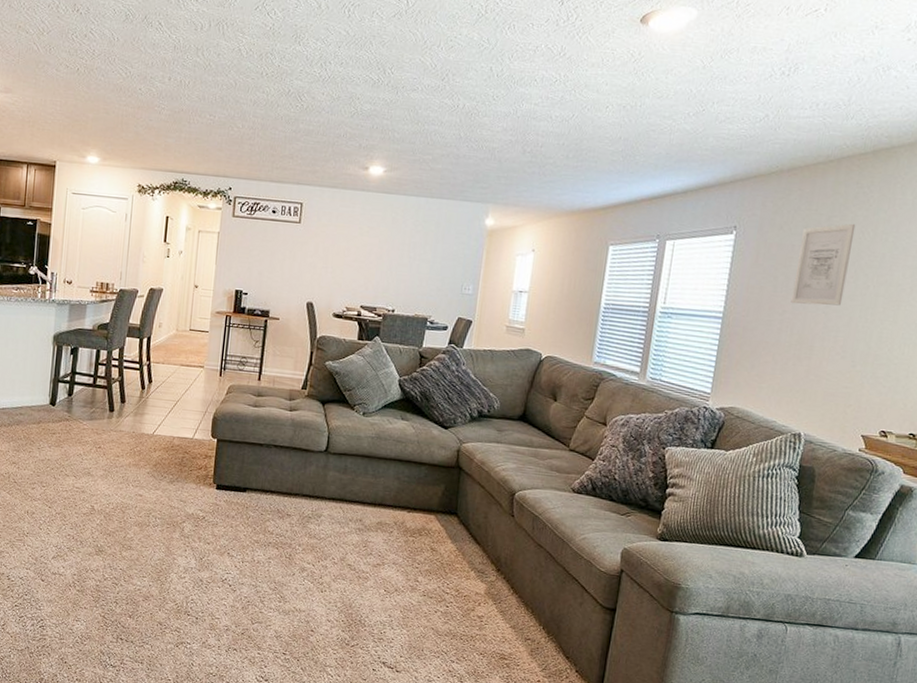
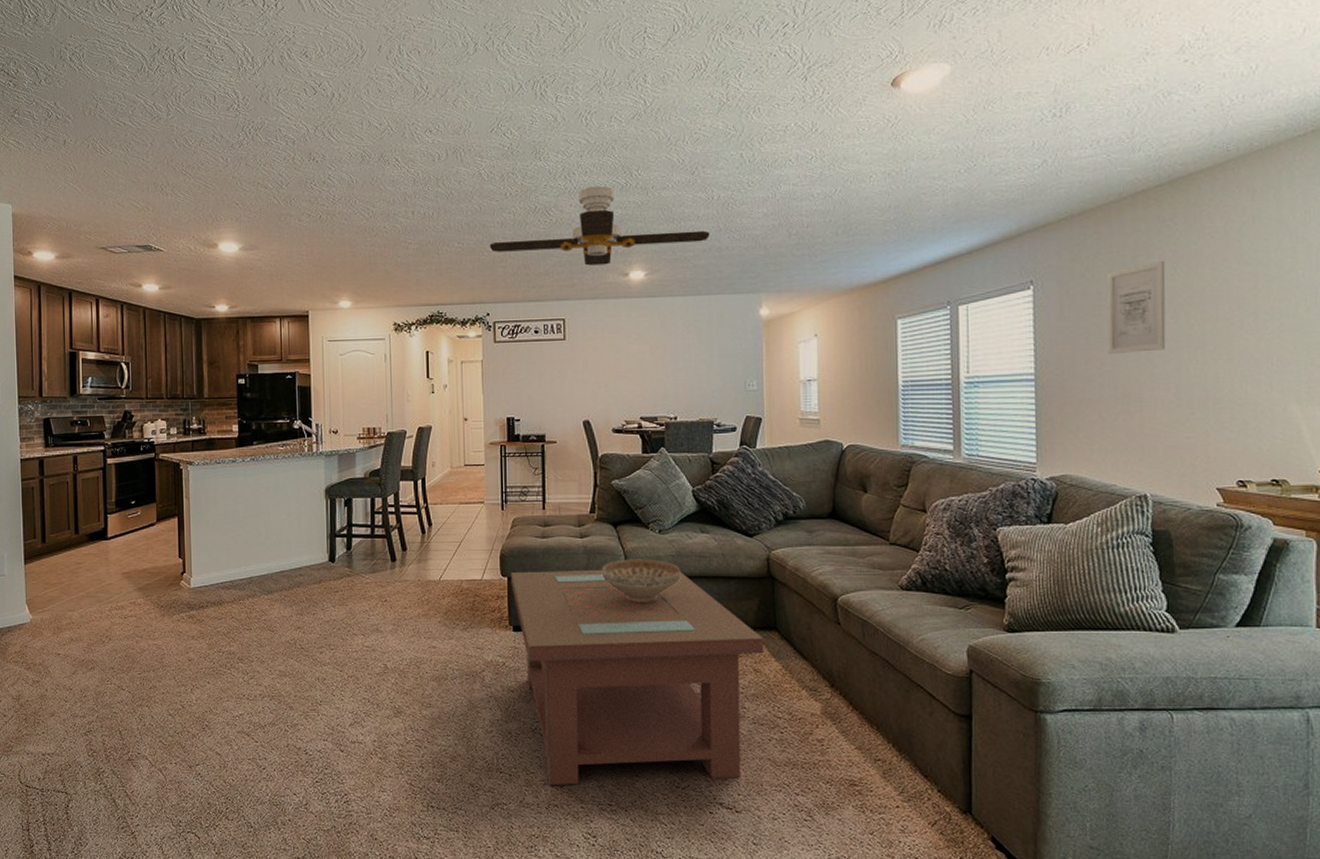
coffee table: none [219,435,444,642] -> present [511,569,764,786]
ceiling fan: none [239,77,450,157] -> present [489,185,710,266]
decorative bowl: none [305,435,378,478] -> present [602,559,681,604]

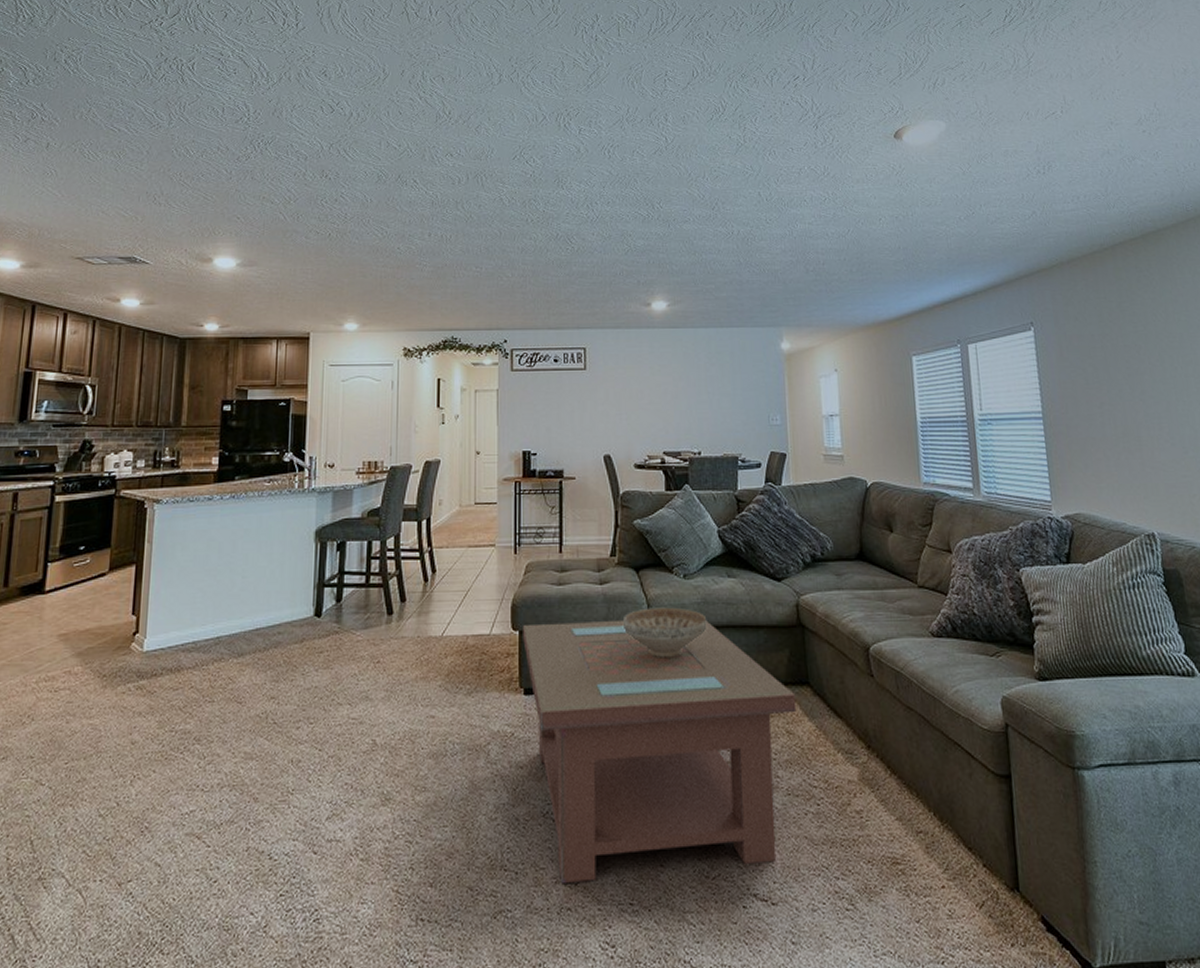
ceiling fan: present [489,185,710,266] -> none [508,216,731,295]
wall art: present [1107,260,1166,355] -> none [1098,307,1156,395]

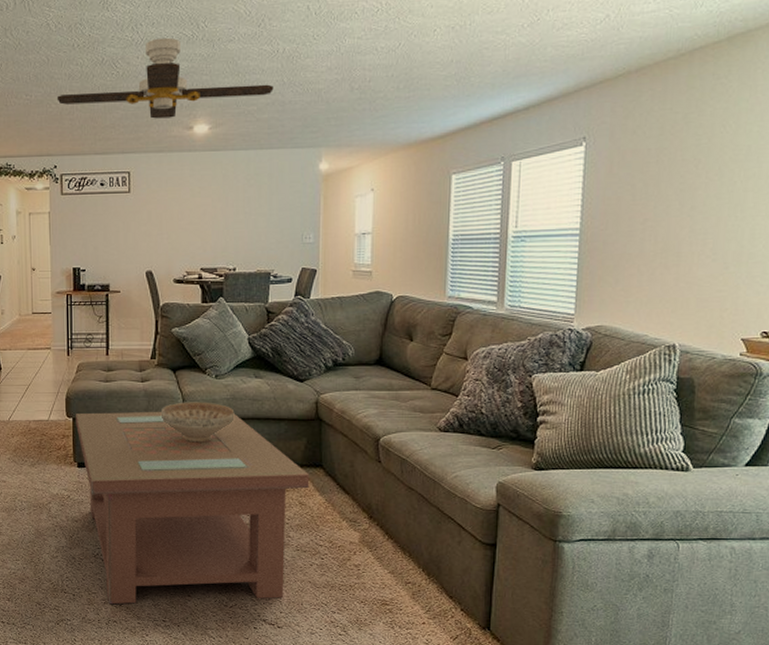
ceiling fan: none [508,216,731,295] -> present [56,37,274,119]

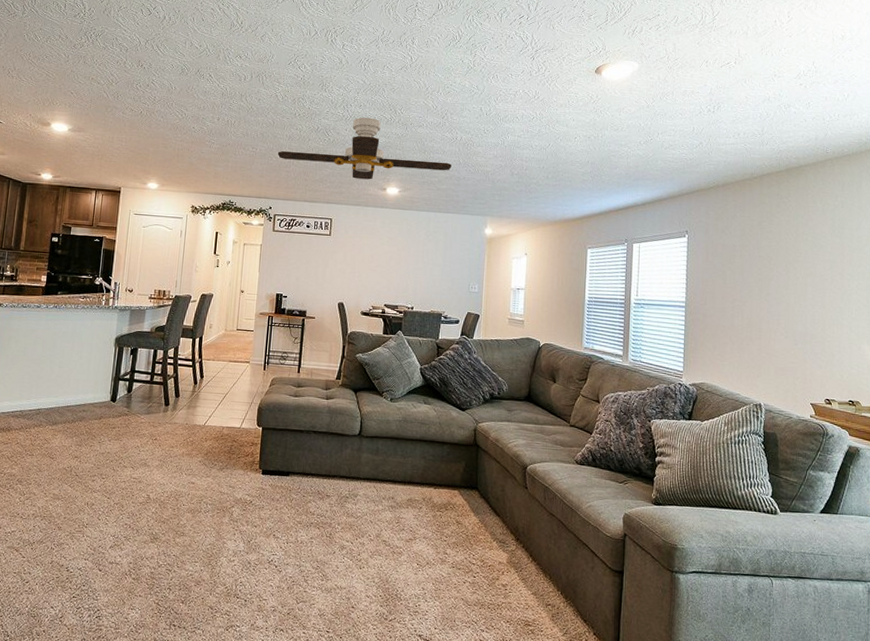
coffee table: present [76,411,310,605] -> none [264,424,467,614]
decorative bowl: present [162,402,235,443] -> none [341,420,405,459]

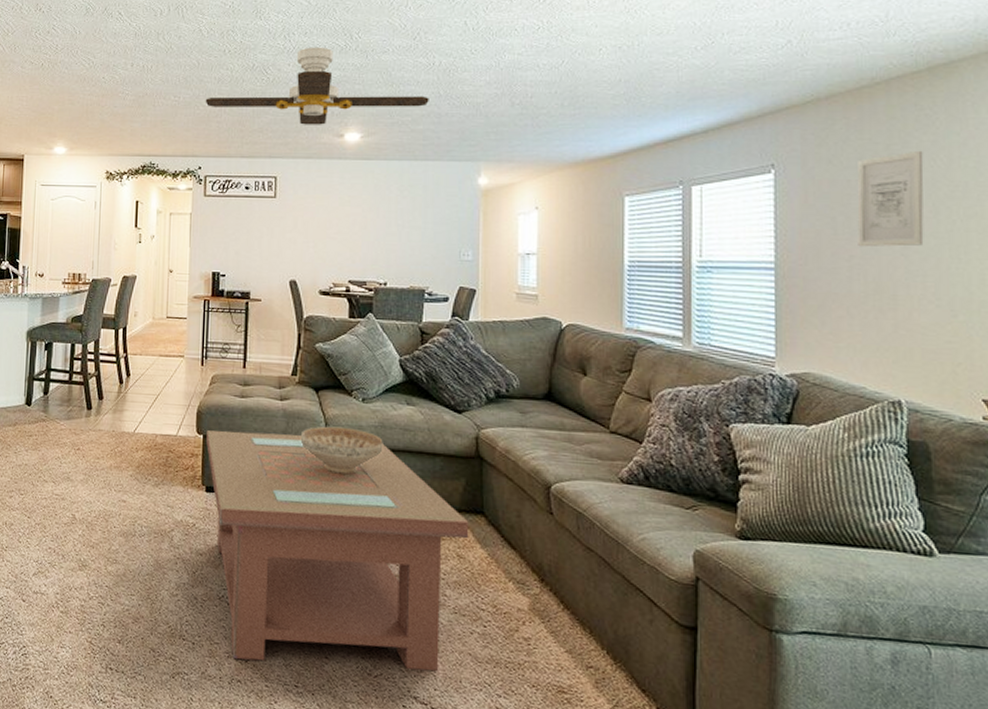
coffee table: none [264,424,467,614] -> present [206,430,469,671]
decorative bowl: none [341,420,405,459] -> present [301,426,383,474]
wall art: none [738,227,781,294] -> present [857,150,924,247]

